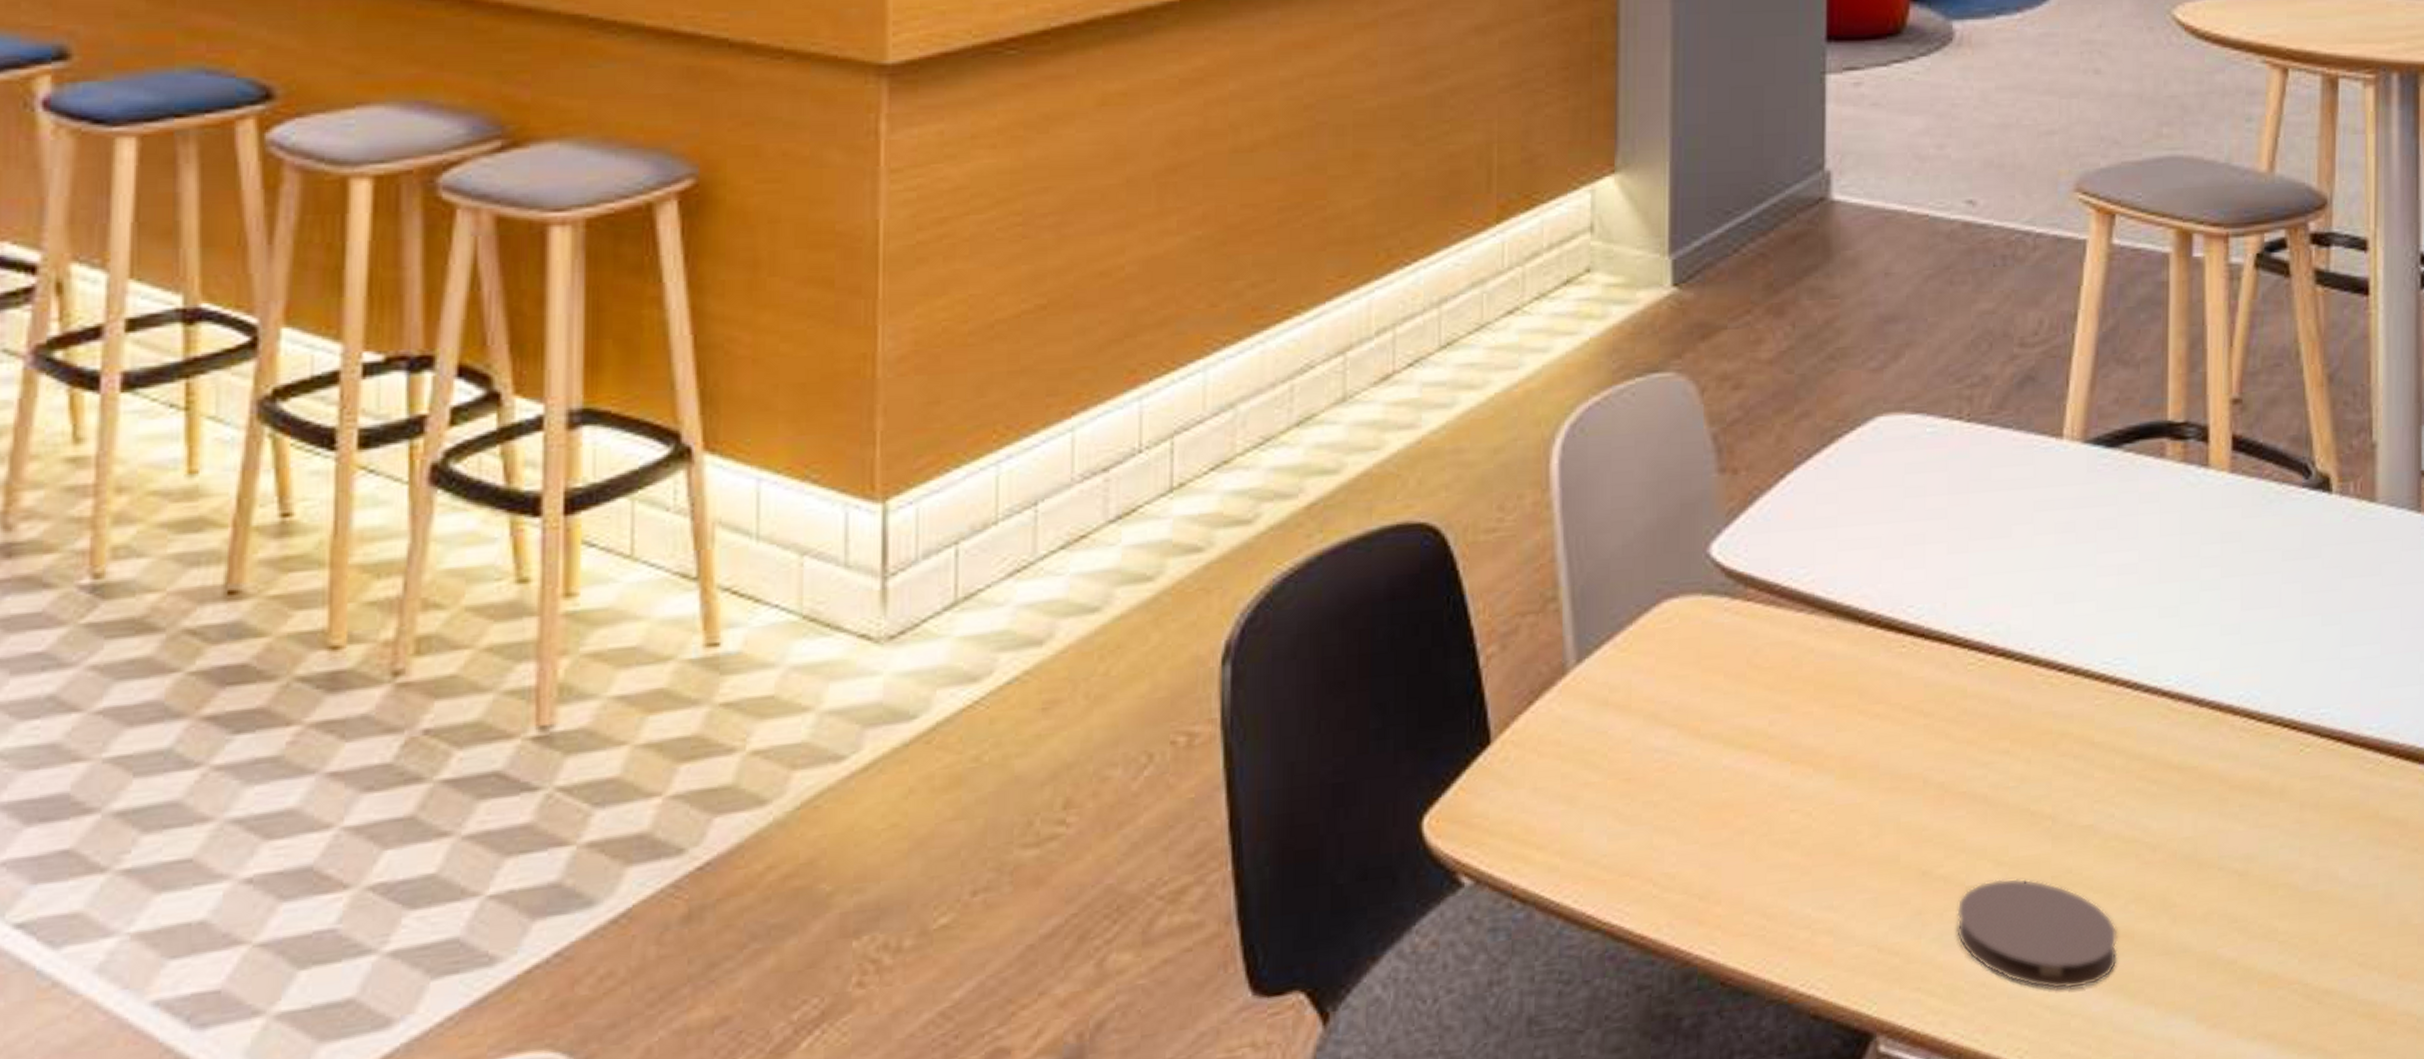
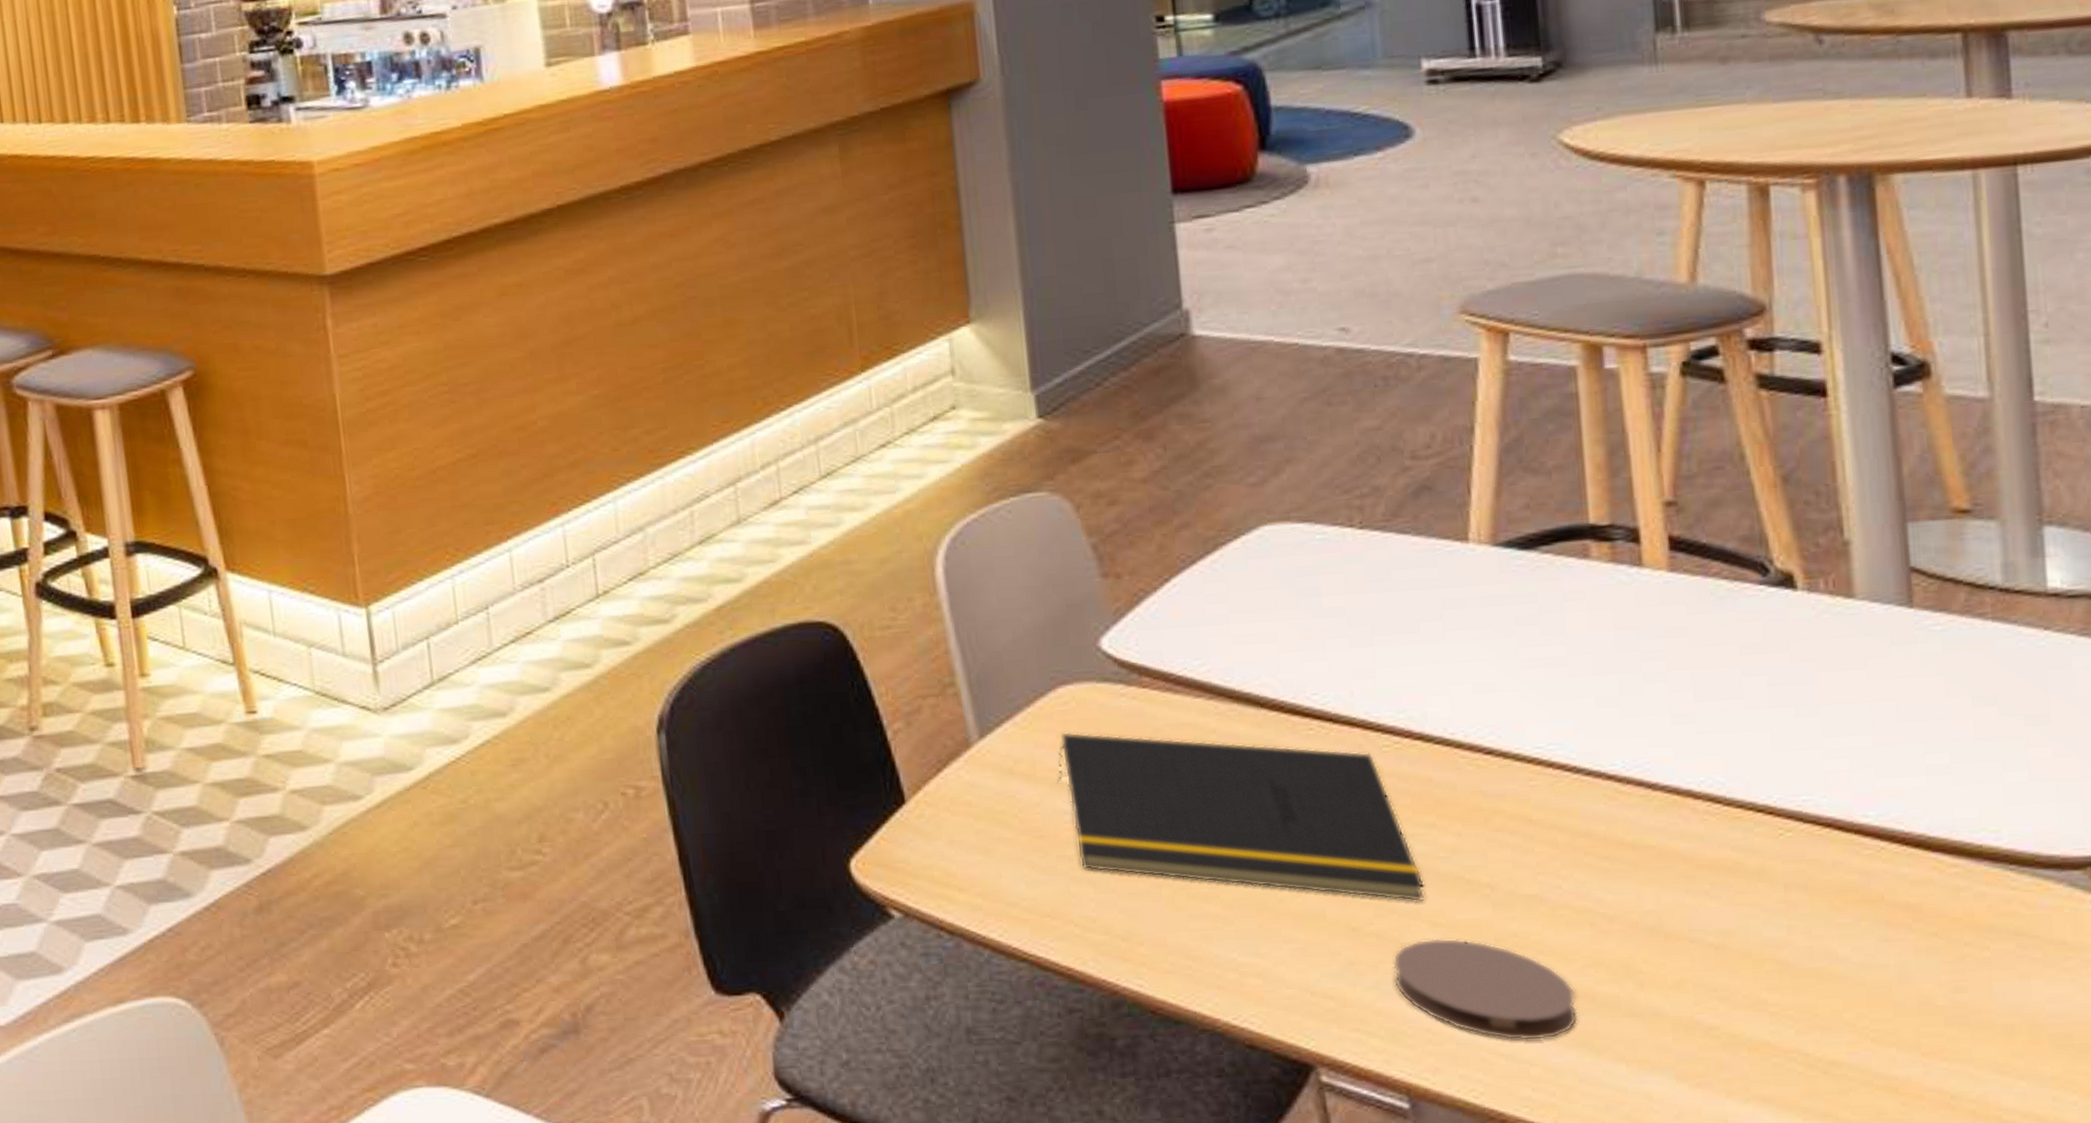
notepad: none [1652,654,1993,839] -> present [1057,732,1425,902]

